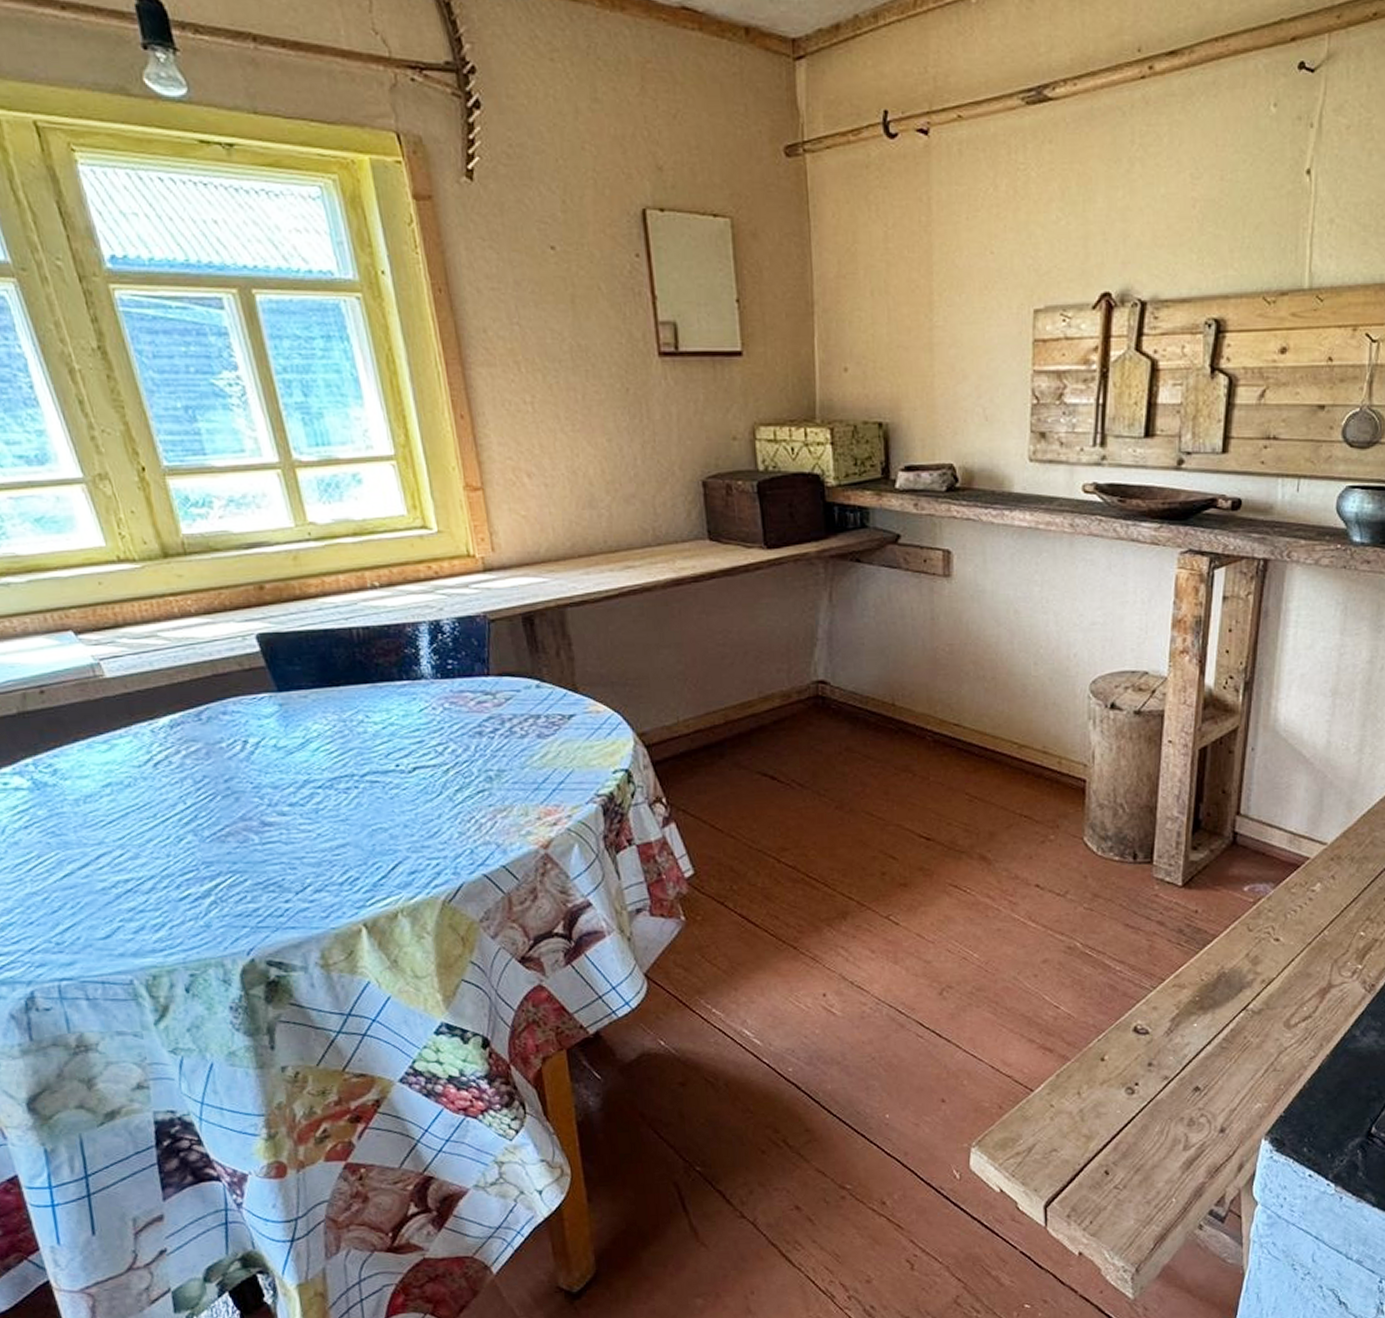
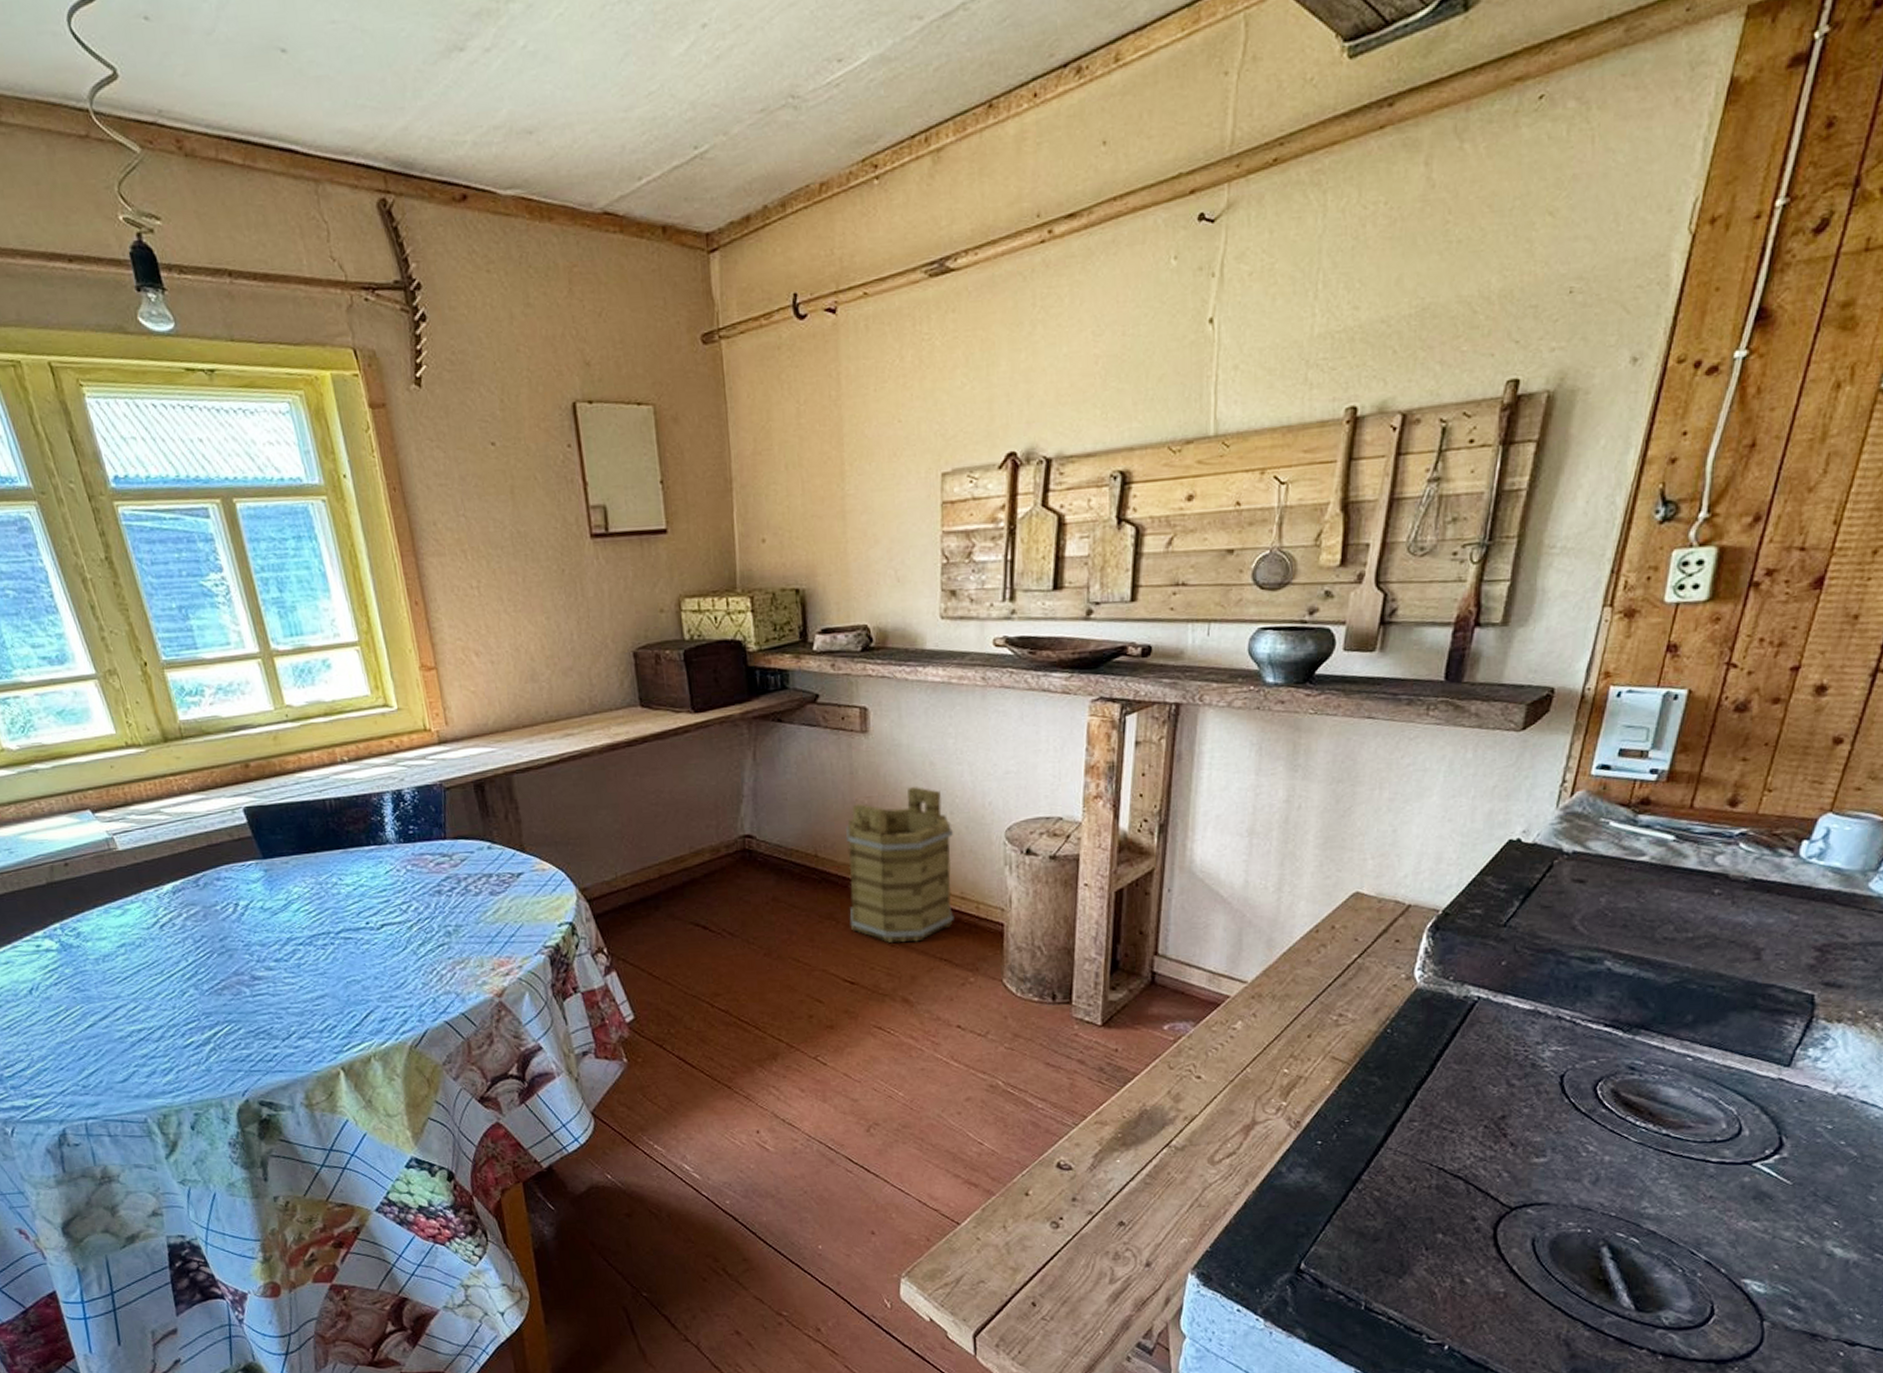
bucket: none [924,635,1038,798] -> present [845,787,955,943]

